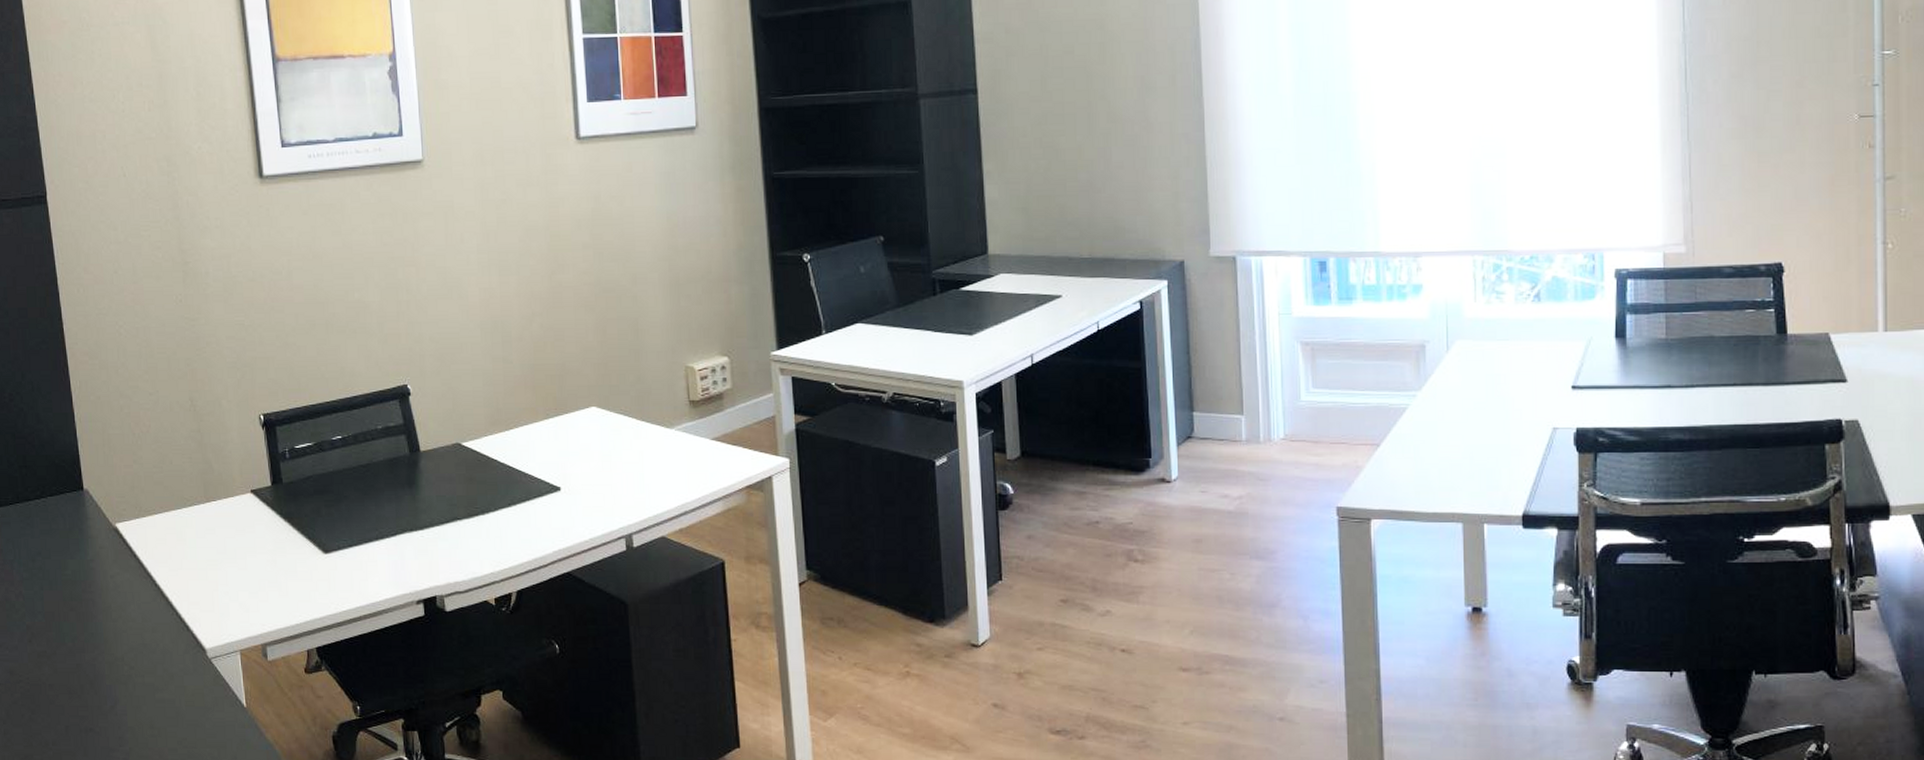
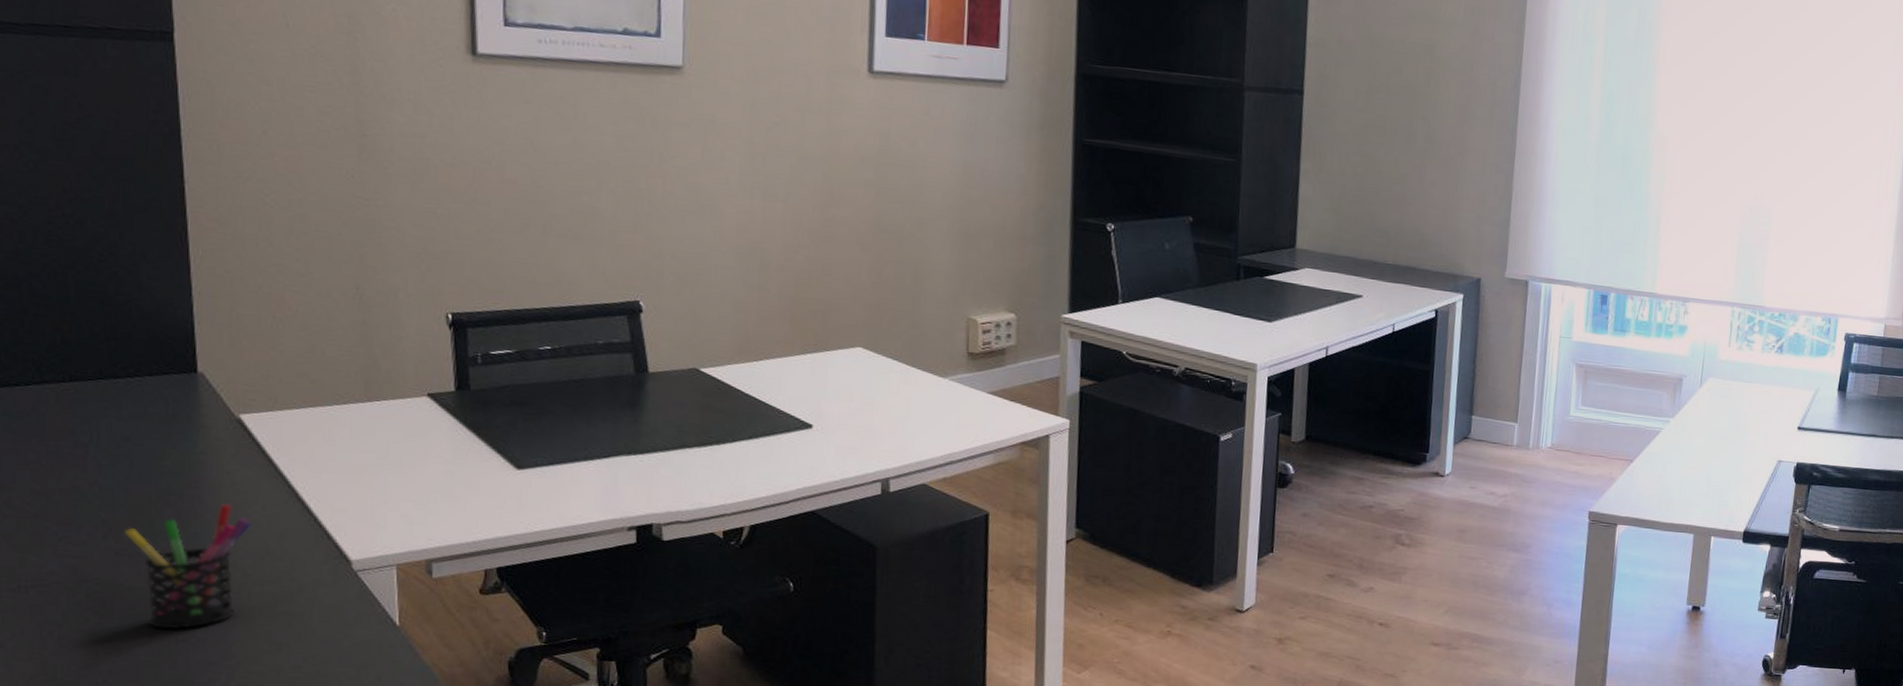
pen holder: none [43,604,131,721] -> present [125,503,251,629]

